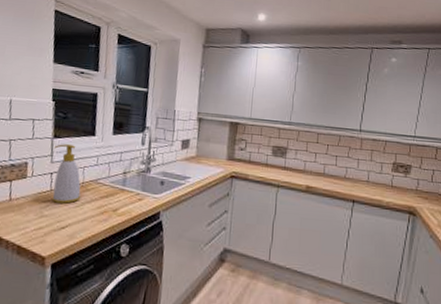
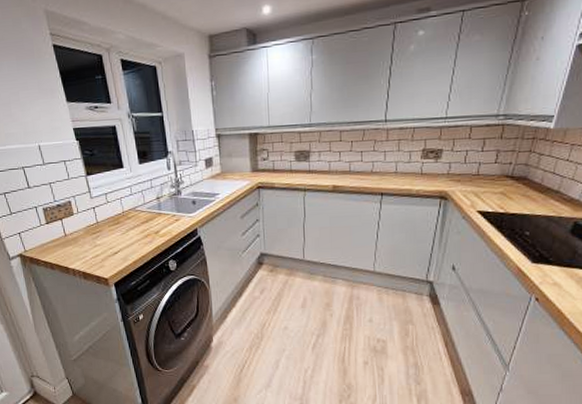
soap bottle: present [52,144,81,204] -> none [90,179,125,233]

